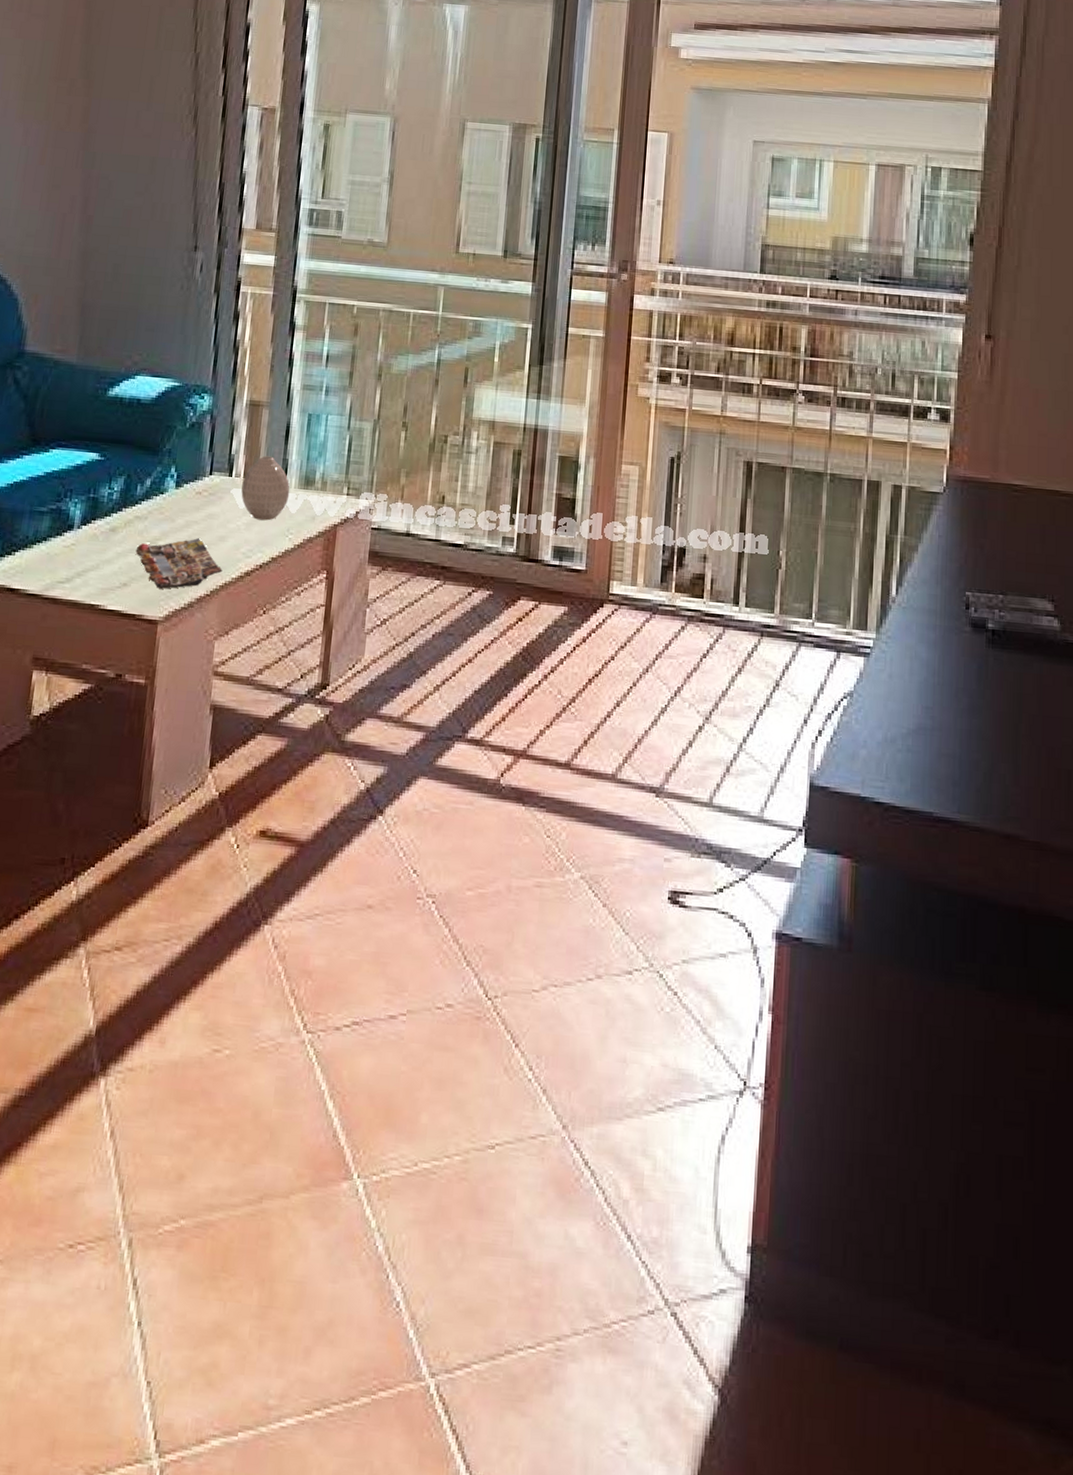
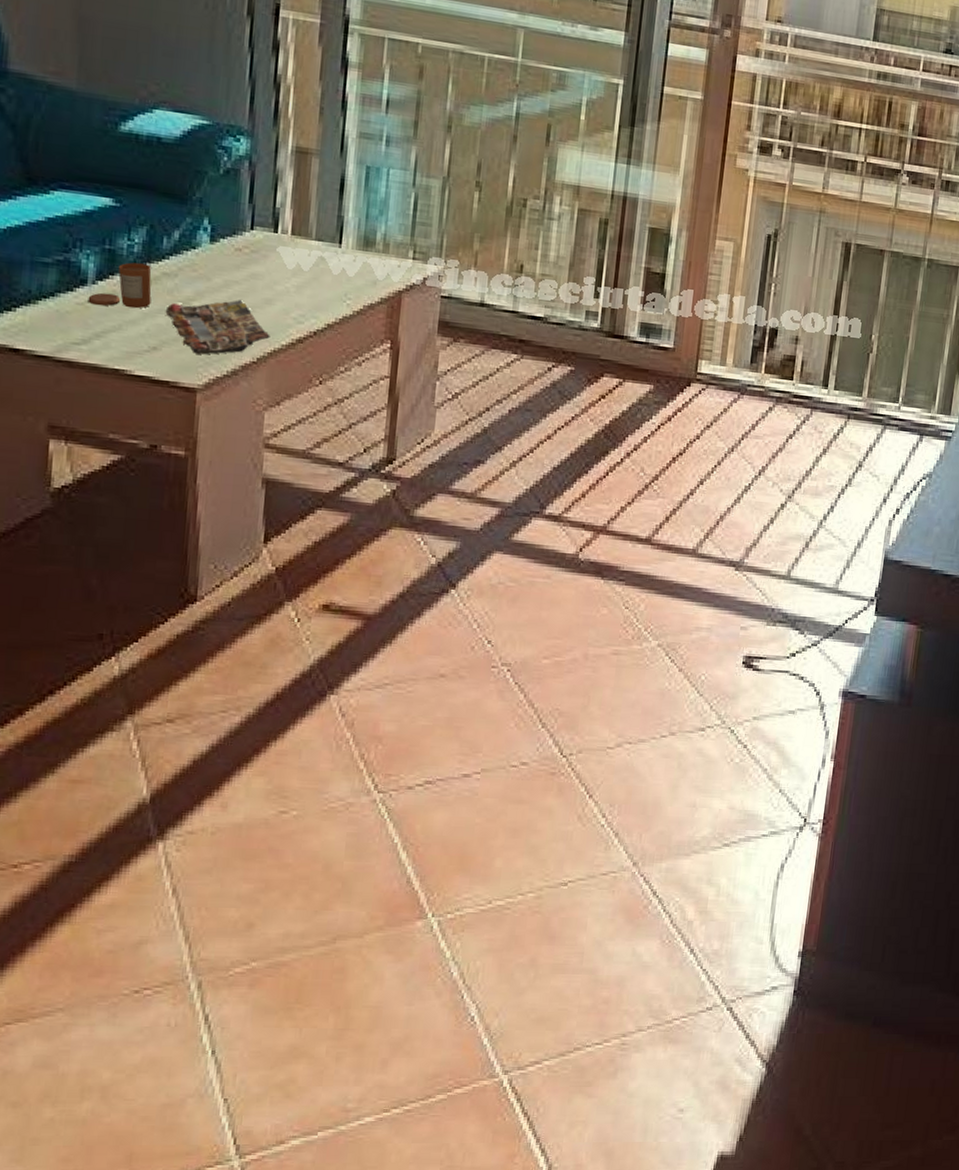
candle: none [73,508,126,549] -> present [88,262,152,309]
vase: present [241,455,290,521] -> none [289,211,347,284]

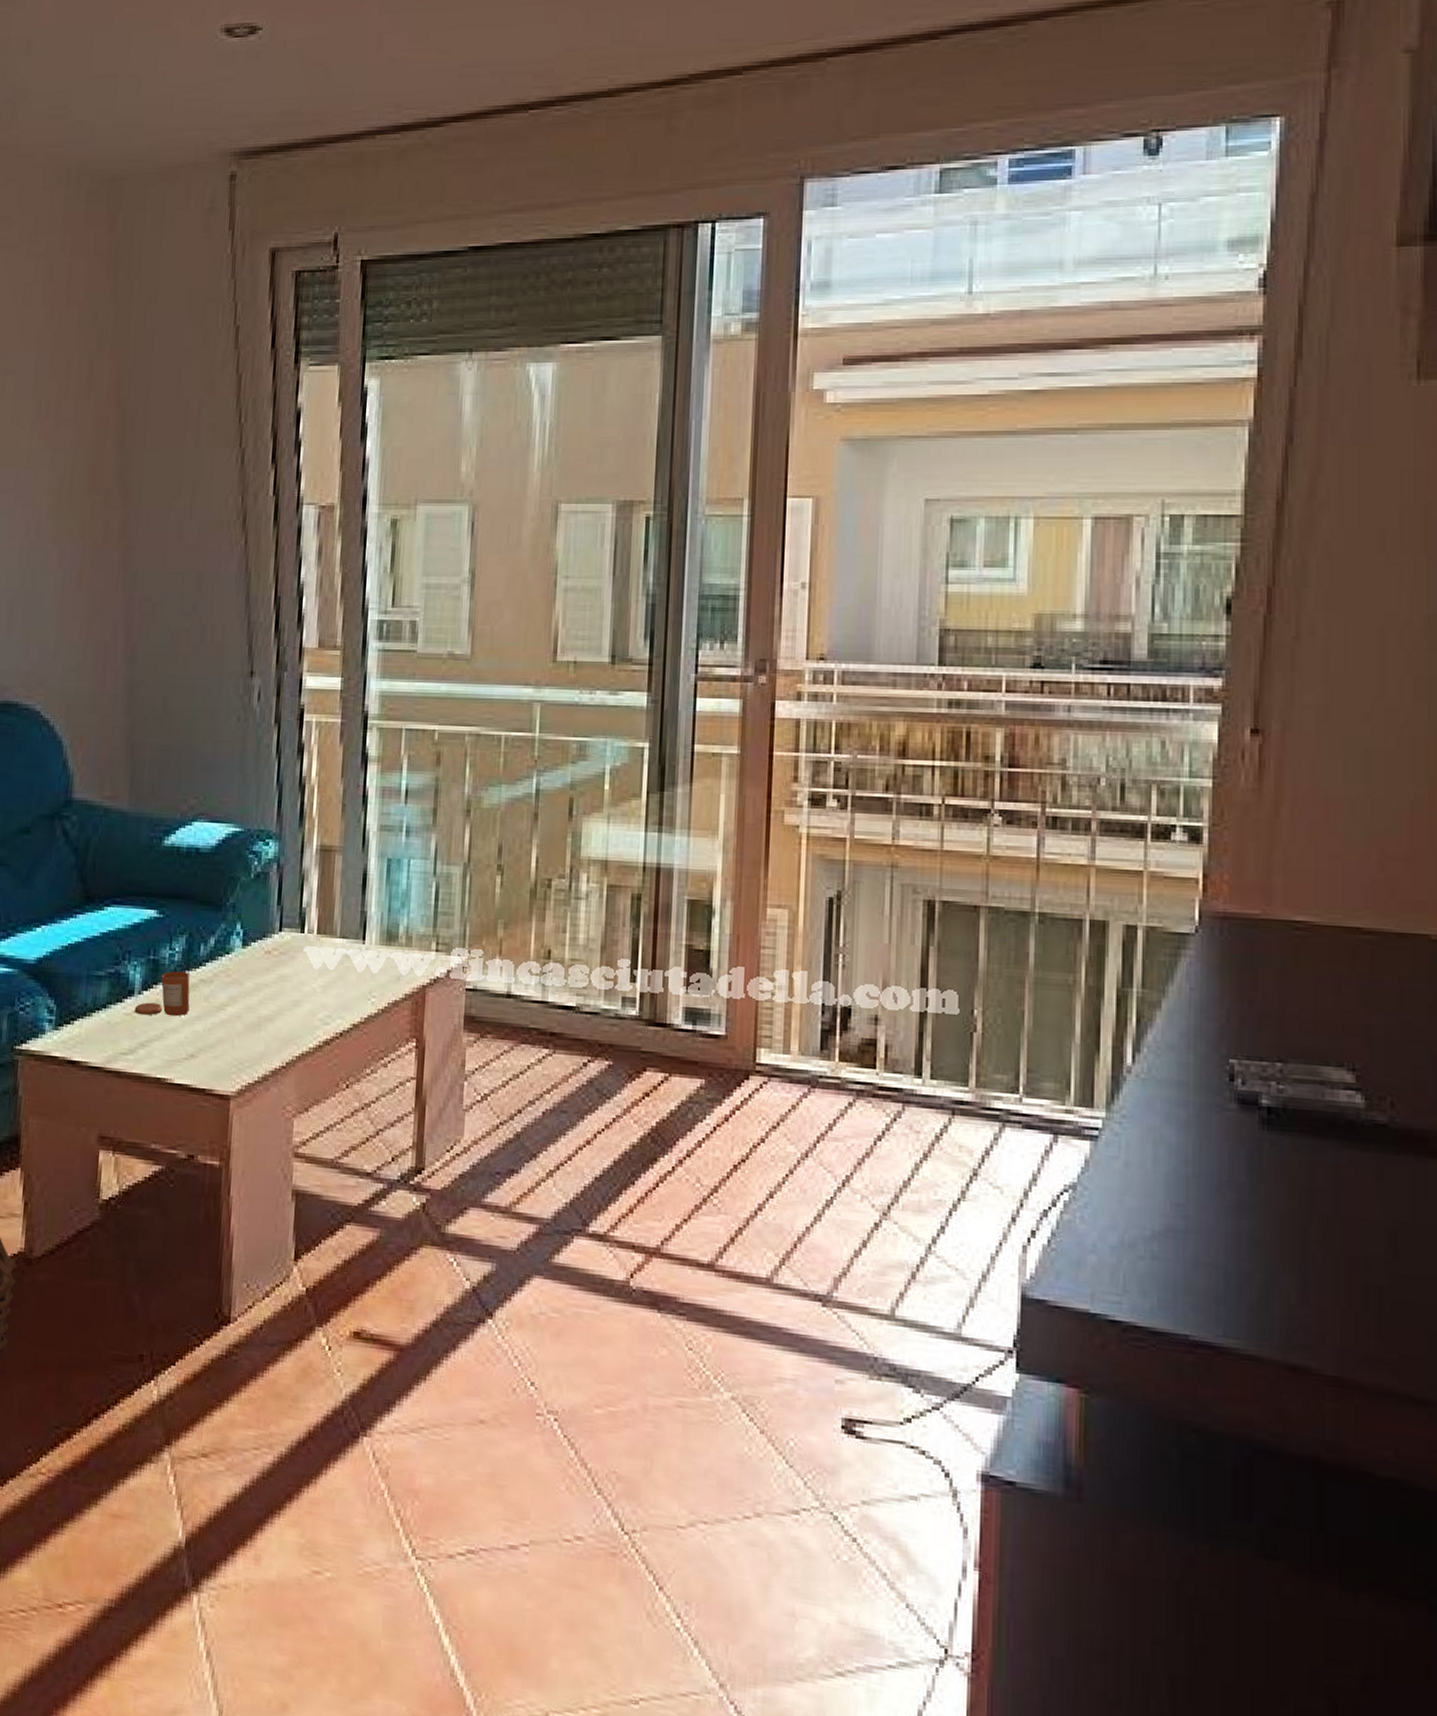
magazine: present [165,299,270,355] -> none [202,1002,298,1061]

